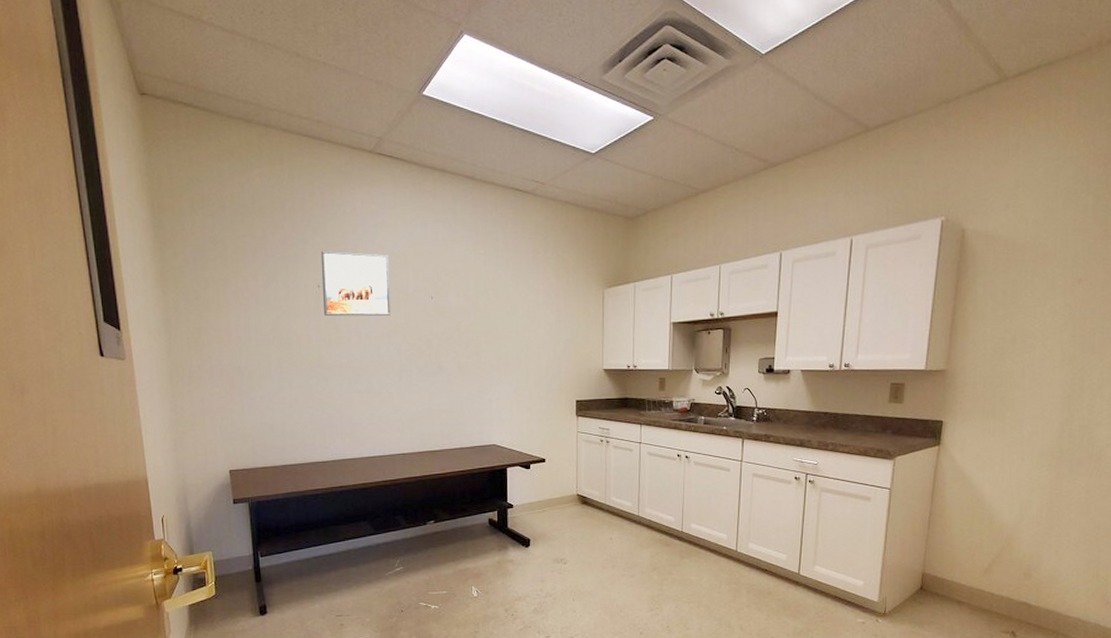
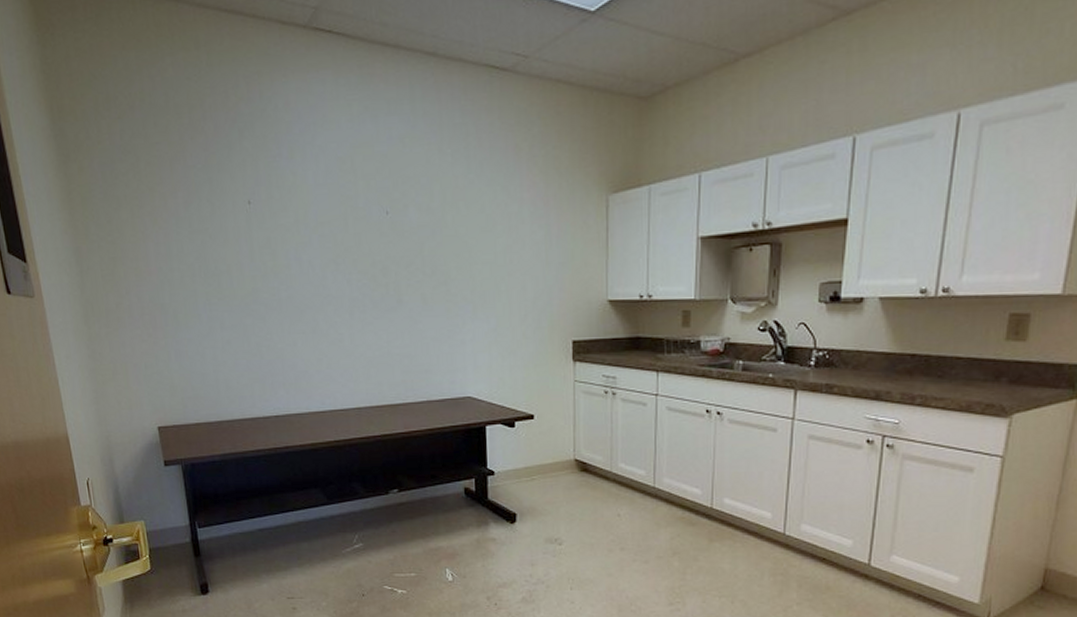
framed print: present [320,250,391,317] -> none [249,157,337,240]

